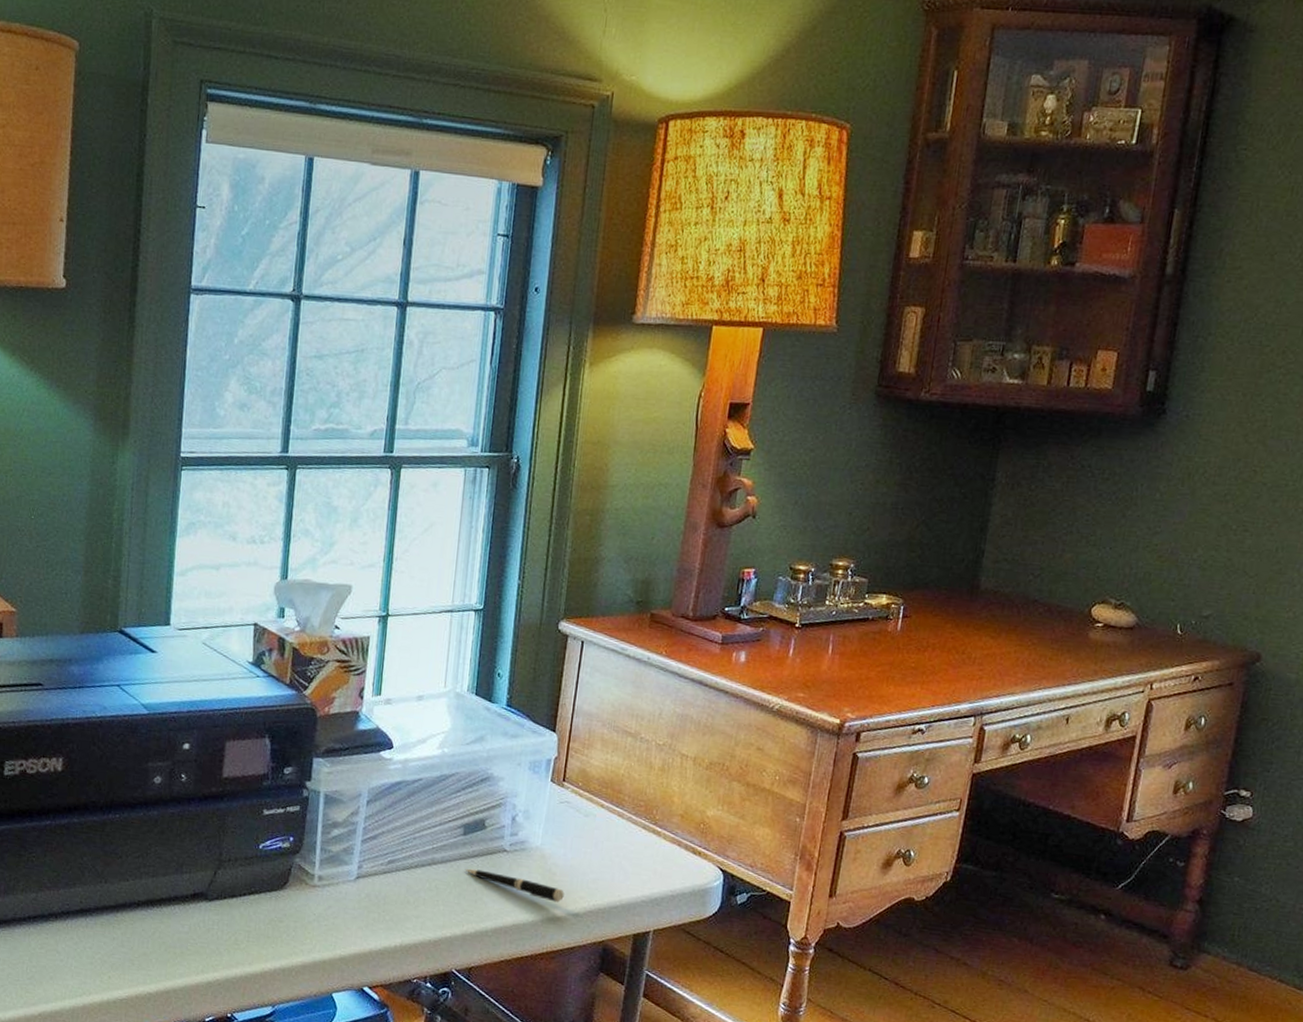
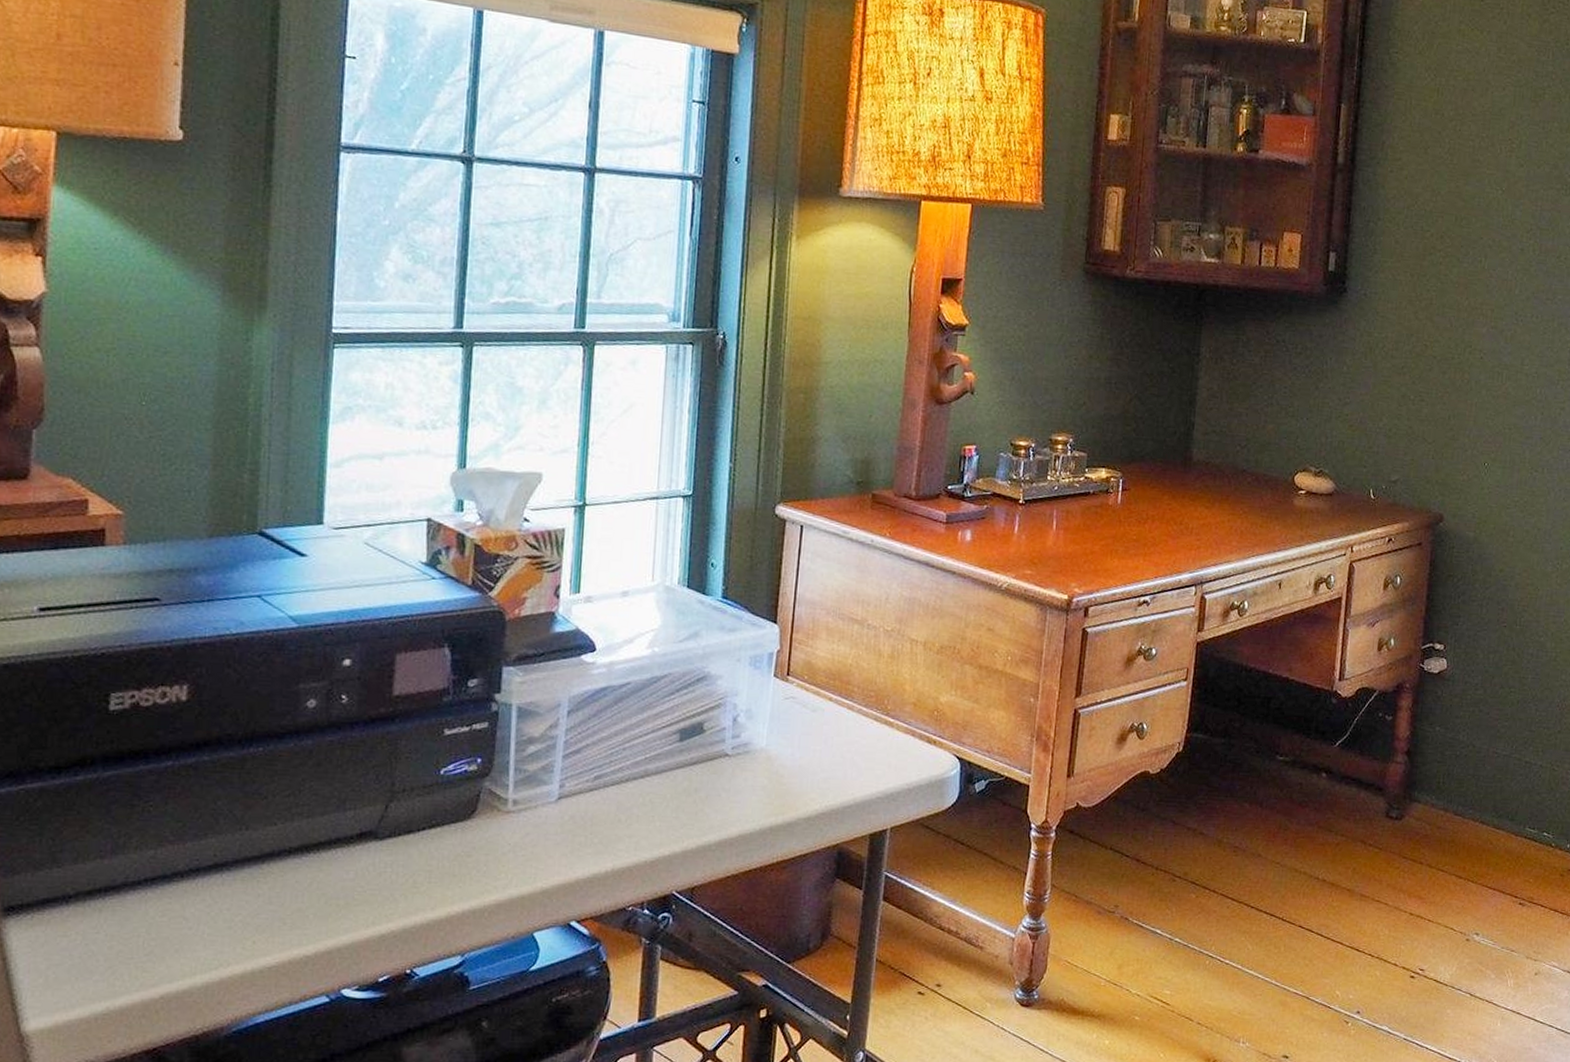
pen: present [464,868,564,903] -> none [682,778,794,807]

